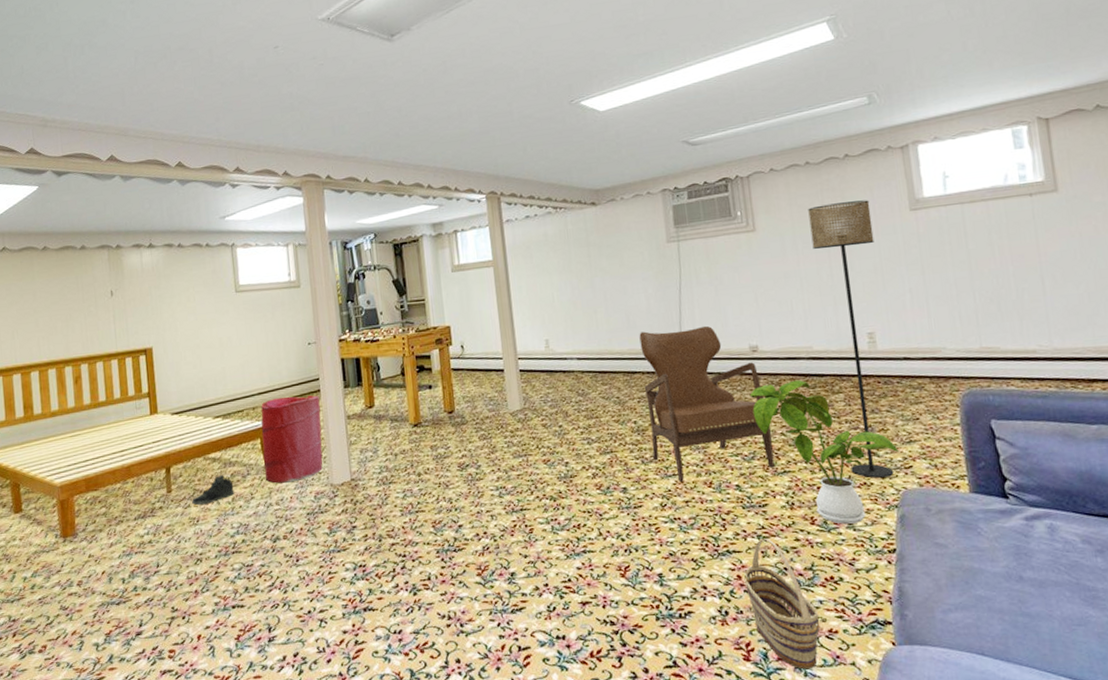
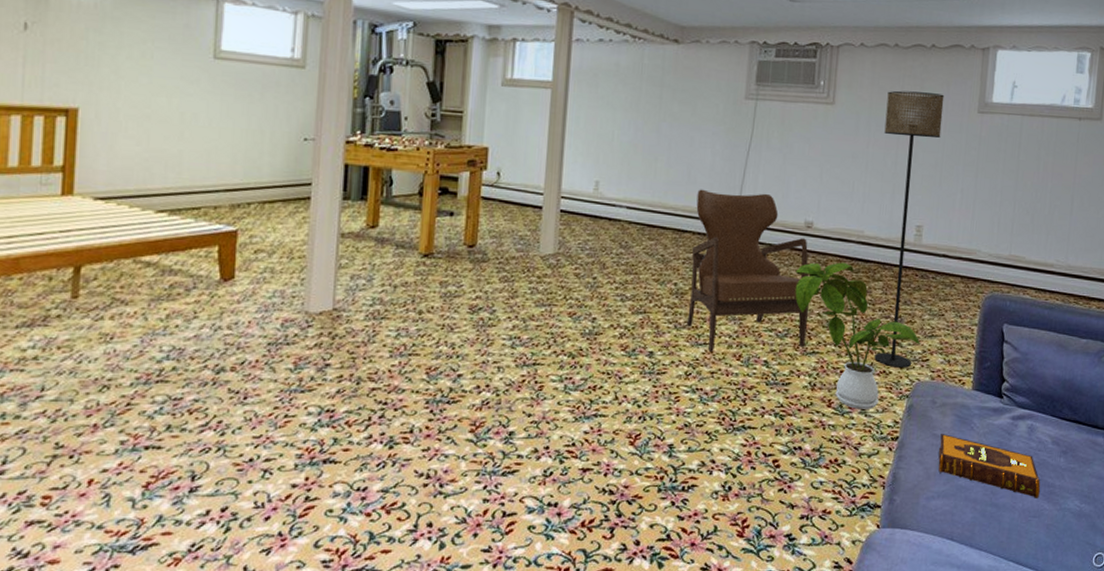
sneaker: present [192,474,234,505] -> none [107,283,171,318]
laundry hamper: present [261,395,323,483] -> none [217,198,308,304]
basket: present [744,539,820,670] -> none [753,417,817,548]
hardback book: none [944,542,1080,605] -> present [938,434,1040,498]

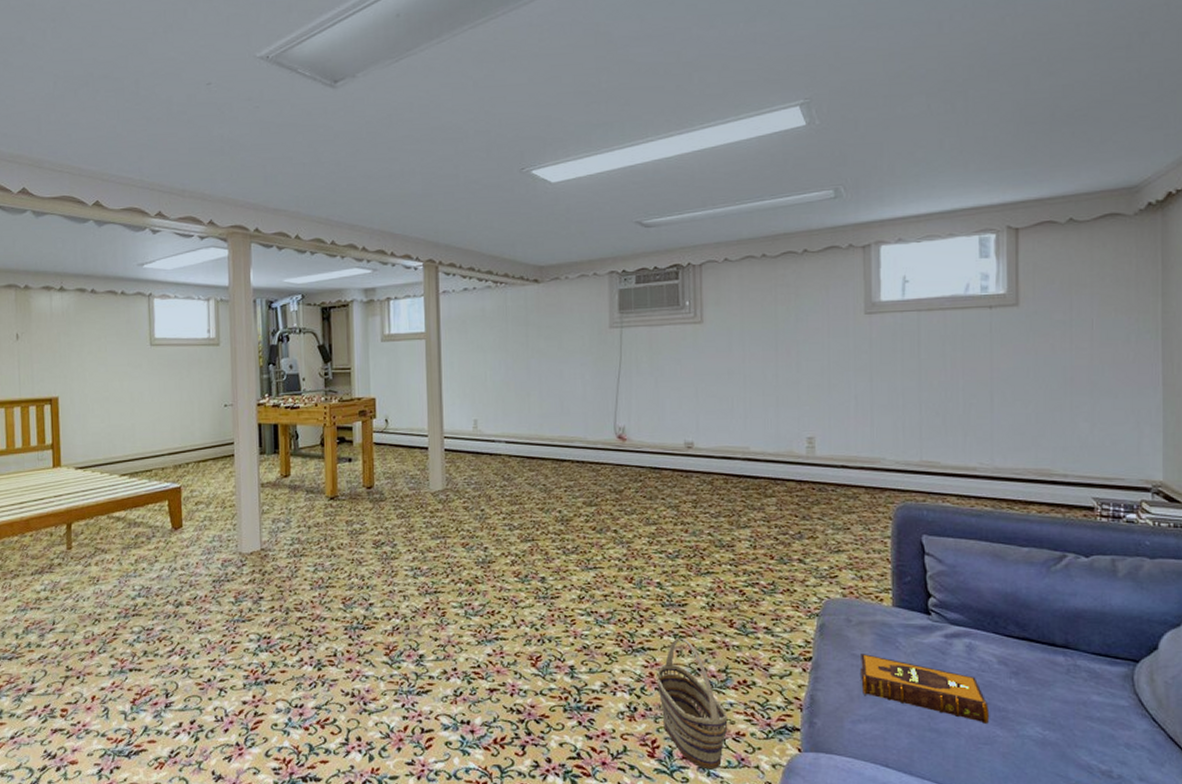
armchair: present [687,189,809,352] -> none [572,417,698,575]
basket: none [753,417,817,548] -> present [657,638,728,770]
house plant: present [795,262,921,409] -> none [680,480,826,629]
floor lamp: present [874,90,945,368] -> none [760,299,825,585]

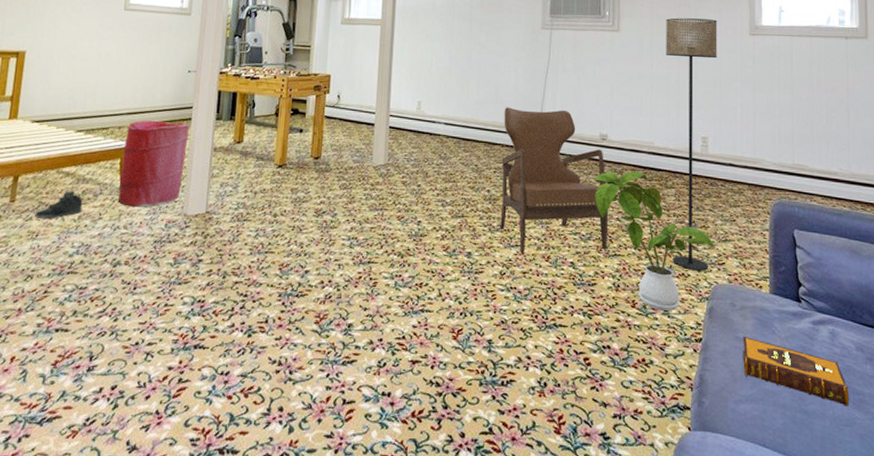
sneaker: none [93,534,138,564] -> present [34,190,83,219]
laundry hamper: none [169,459,234,548] -> present [117,120,189,207]
armchair: none [572,417,698,575] -> present [500,107,608,253]
basket: present [657,638,728,770] -> none [566,316,628,447]
house plant: none [680,480,826,629] -> present [594,171,715,311]
floor lamp: none [760,299,825,585] -> present [666,18,718,271]

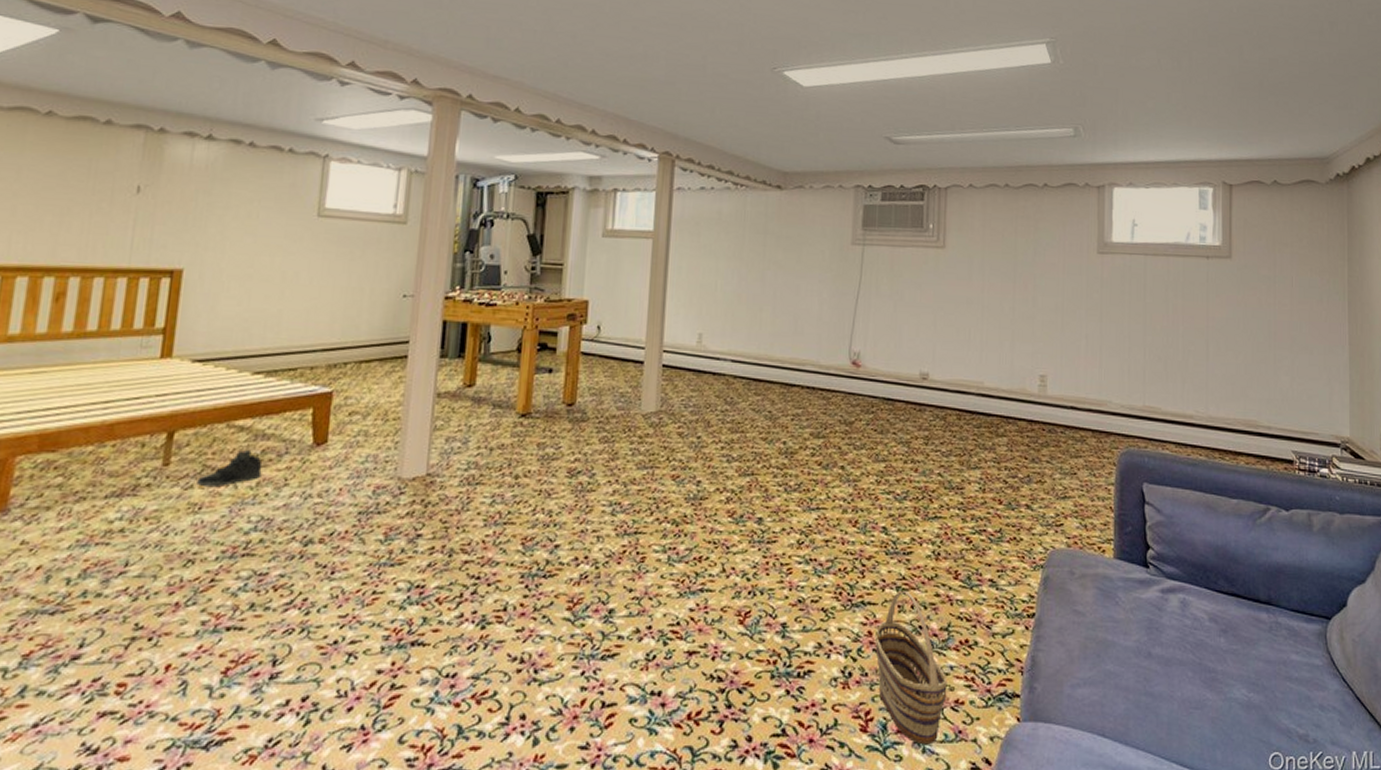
laundry hamper: present [117,120,189,207] -> none [309,358,404,470]
armchair: present [500,107,608,253] -> none [798,340,928,517]
basket: none [566,316,628,447] -> present [875,591,948,745]
house plant: present [594,171,715,311] -> none [912,416,1053,582]
floor lamp: present [666,18,718,271] -> none [999,232,1061,534]
hardback book: present [743,337,849,406] -> none [1081,610,1200,686]

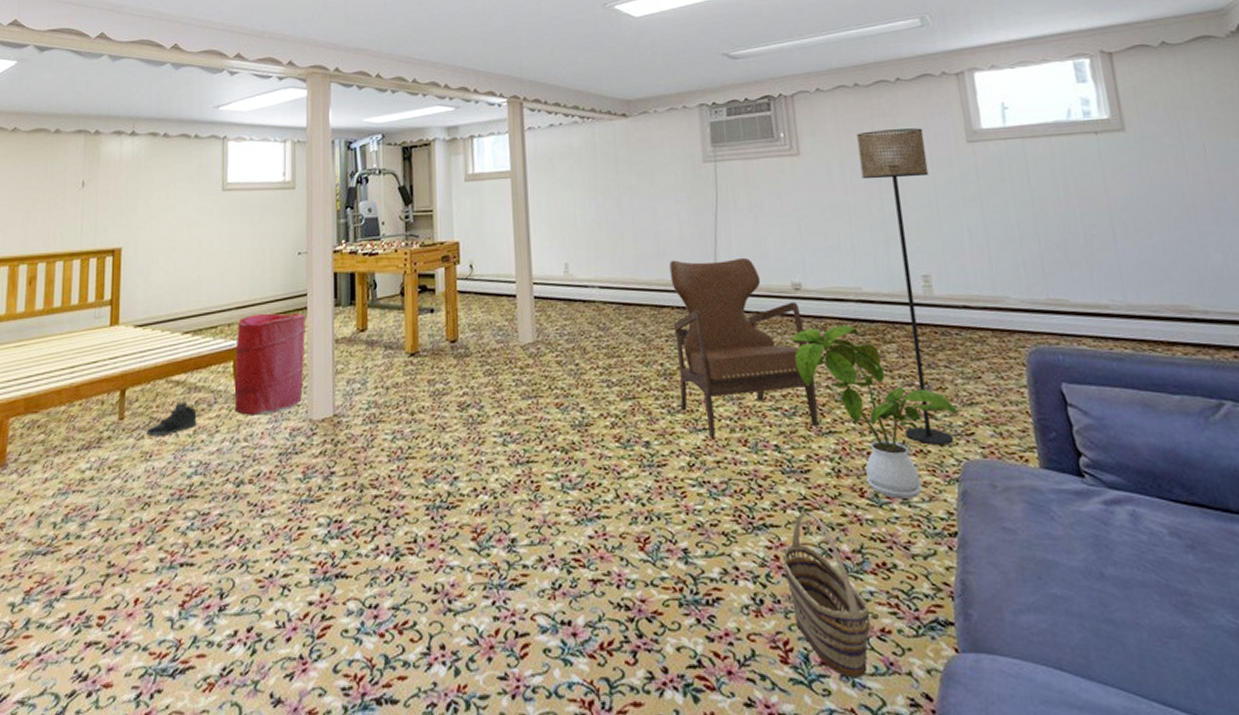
laundry hamper: none [309,358,404,470] -> present [234,313,305,415]
armchair: none [798,340,928,517] -> present [669,257,819,438]
house plant: none [912,416,1053,582] -> present [791,325,959,499]
floor lamp: none [999,232,1061,534] -> present [857,128,954,445]

